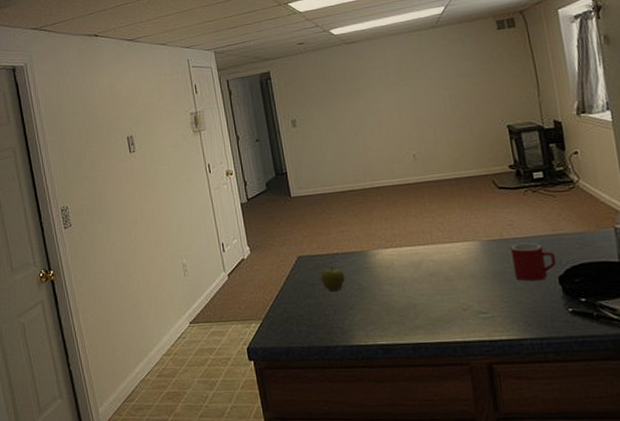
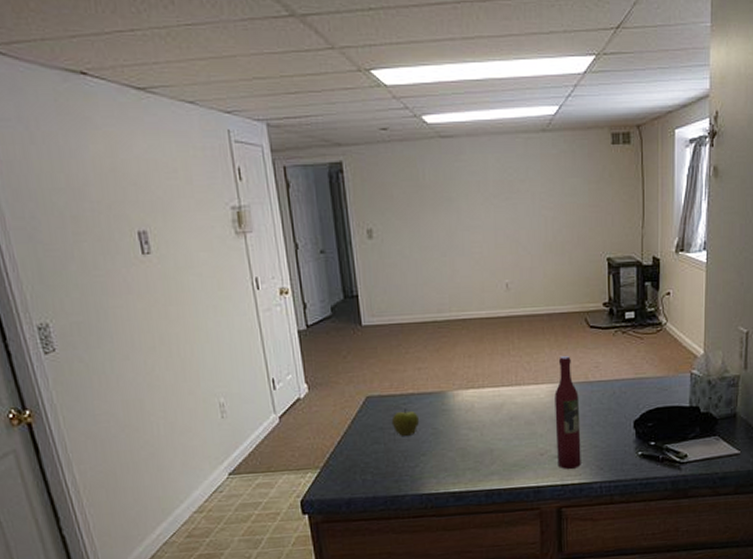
wine bottle: none [470,215,508,325] -> present [554,355,581,469]
mug: present [511,242,557,281] -> none [594,385,634,425]

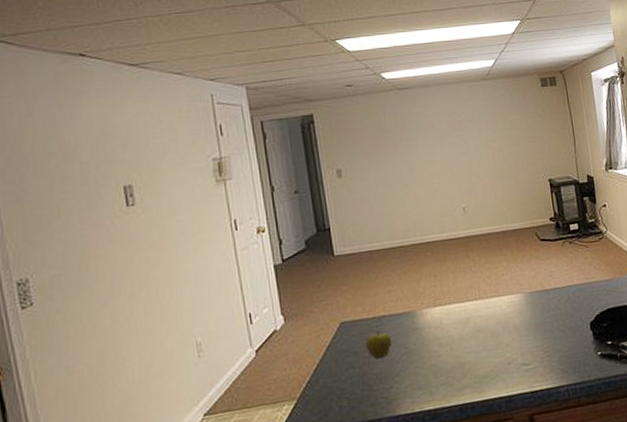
wine bottle: present [554,355,581,469] -> none [515,267,547,376]

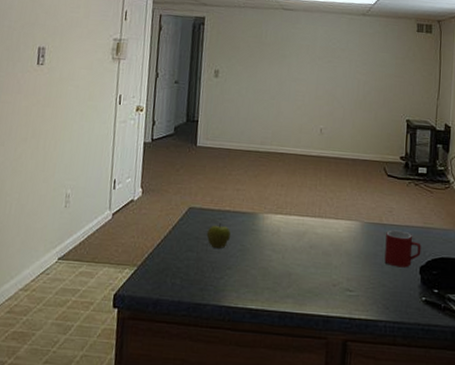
mug: none [550,291,588,330] -> present [384,229,421,268]

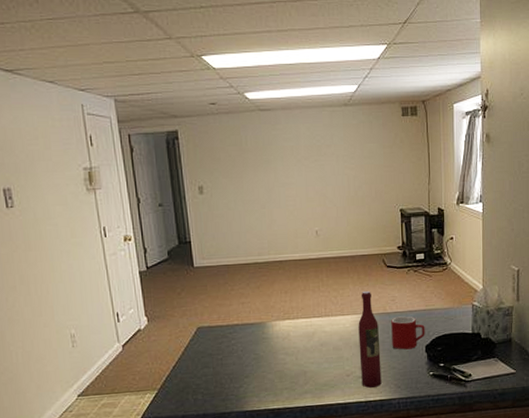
apple: present [206,222,231,249] -> none [219,336,244,361]
wine bottle: none [348,196,373,304] -> present [358,290,382,388]

